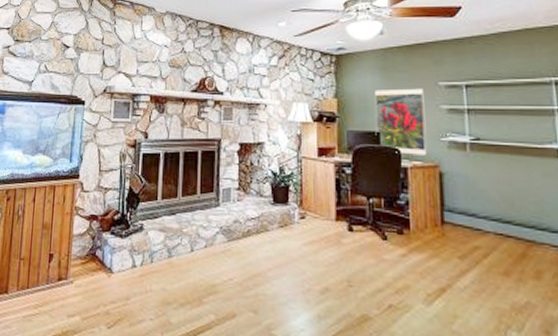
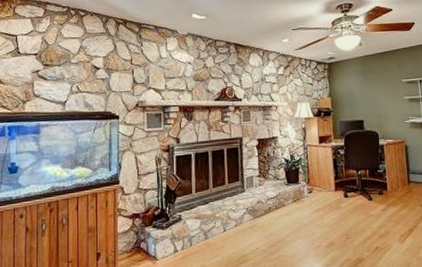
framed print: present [375,88,428,156] -> none [358,85,397,135]

